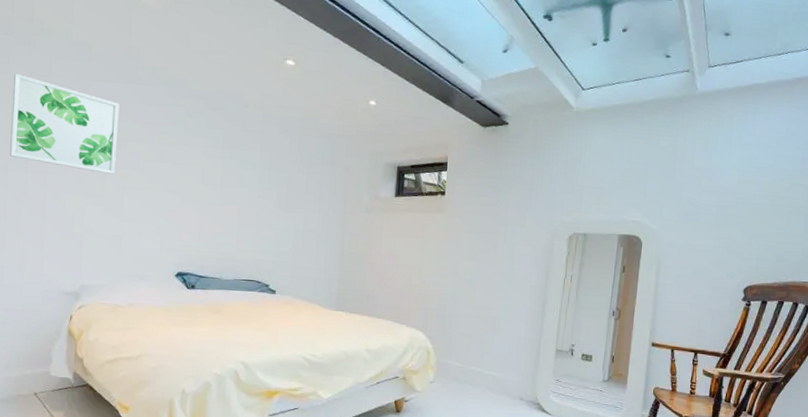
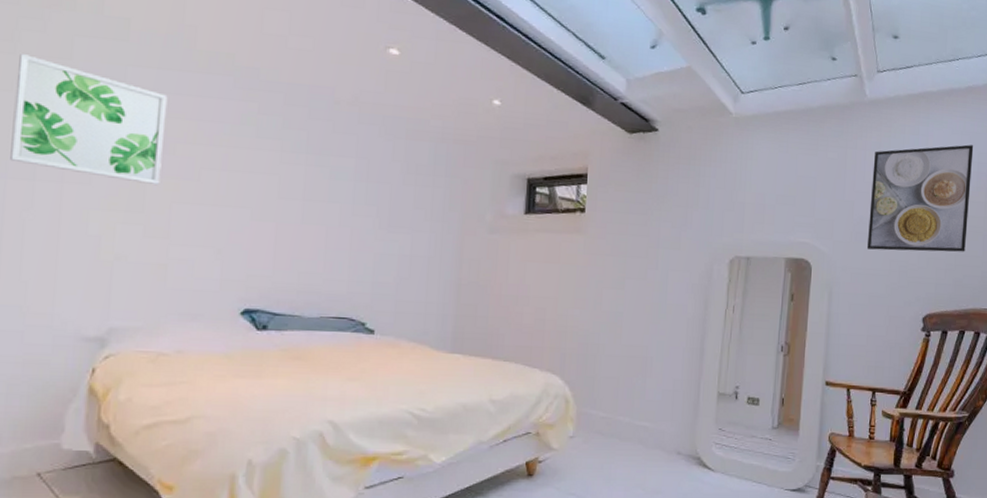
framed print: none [693,132,799,230] -> present [866,144,974,252]

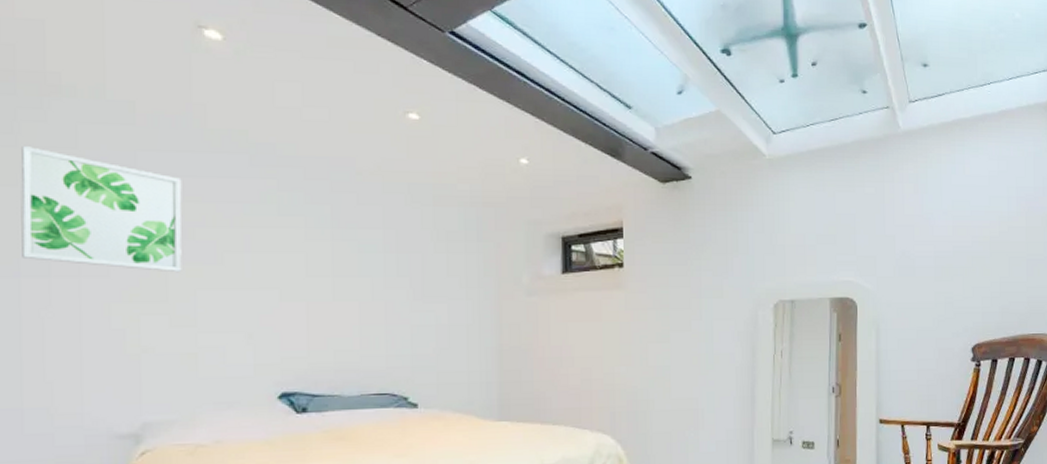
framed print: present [866,144,974,252] -> none [911,169,1011,283]

